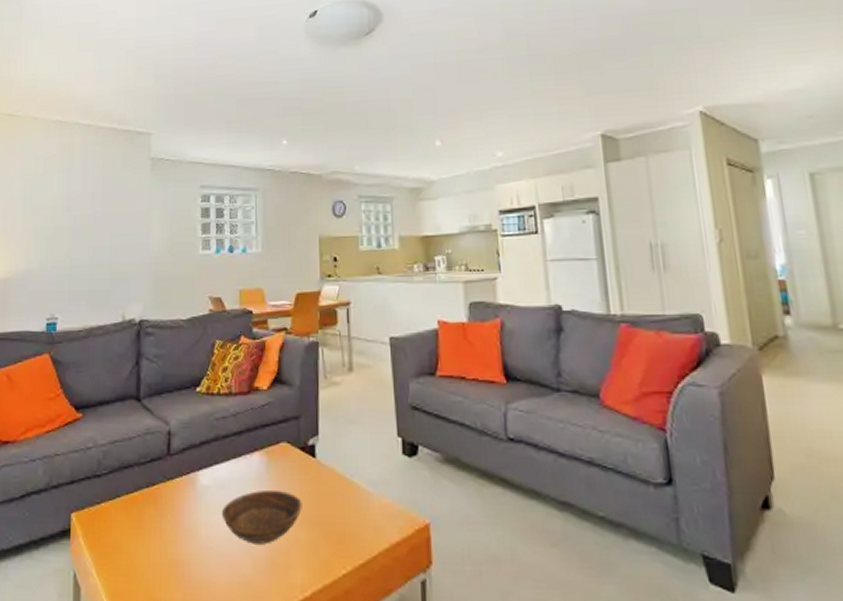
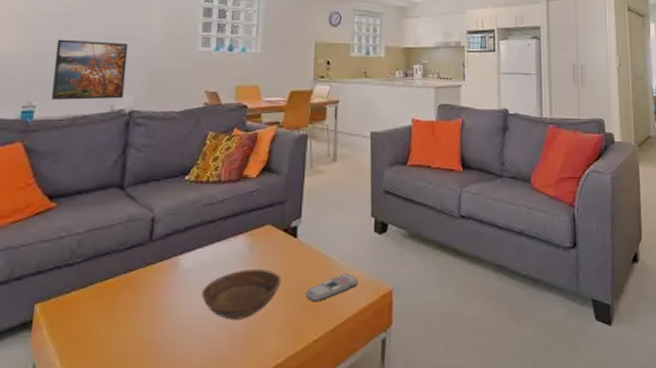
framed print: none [70,250,134,311] -> present [51,39,129,100]
remote control: none [330,501,389,532] -> present [306,273,359,302]

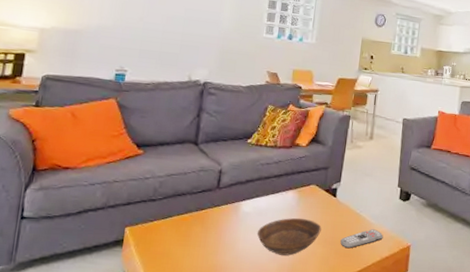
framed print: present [51,39,129,100] -> none [140,16,205,71]

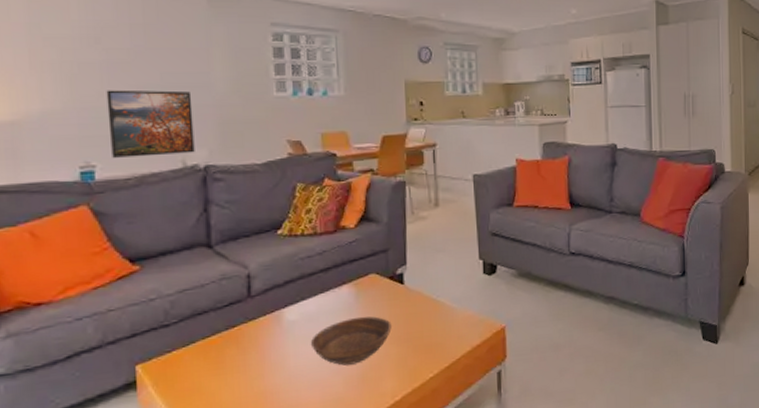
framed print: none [140,16,205,71] -> present [106,89,195,158]
remote control: present [340,229,384,249] -> none [418,314,471,344]

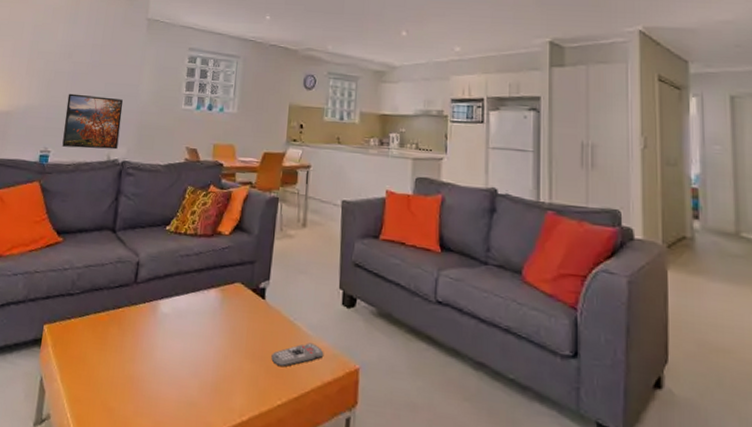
bowl: present [310,316,392,366] -> none [176,323,249,371]
remote control: none [418,314,471,344] -> present [271,343,324,368]

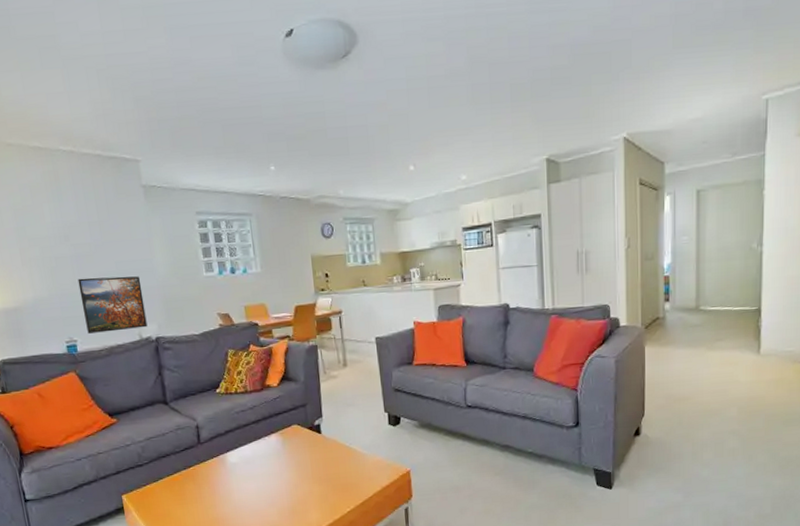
remote control: present [271,343,324,368] -> none [335,459,380,484]

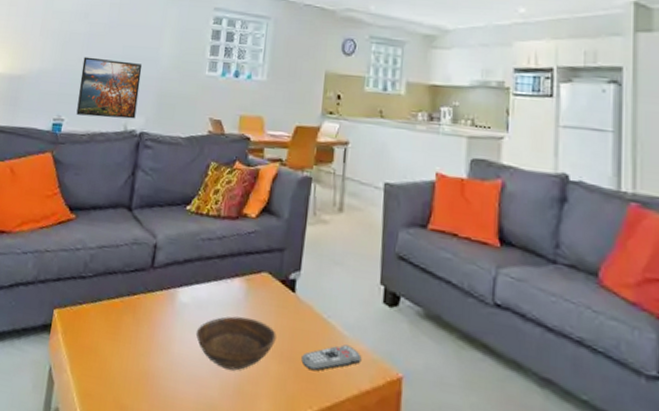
bowl: none [249,460,314,500] -> present [195,316,276,371]
remote control: none [335,459,380,484] -> present [301,344,362,371]

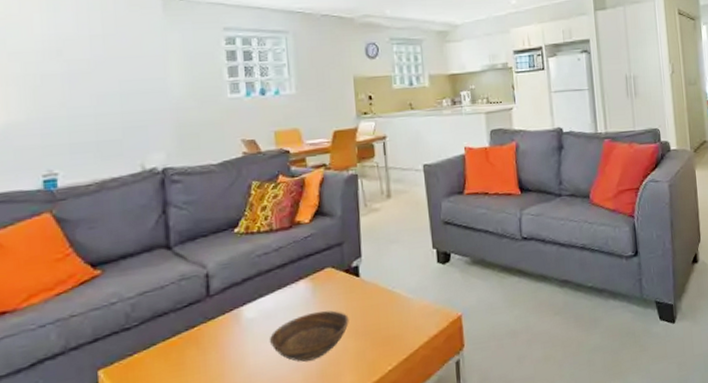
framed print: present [76,56,143,119] -> none [68,97,153,165]
remote control: present [301,344,362,371] -> none [375,305,427,336]

